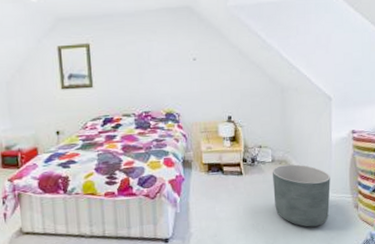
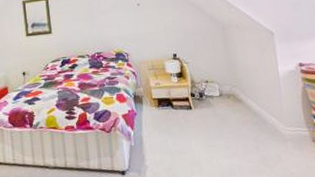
planter: present [273,164,330,227] -> none [221,98,286,162]

